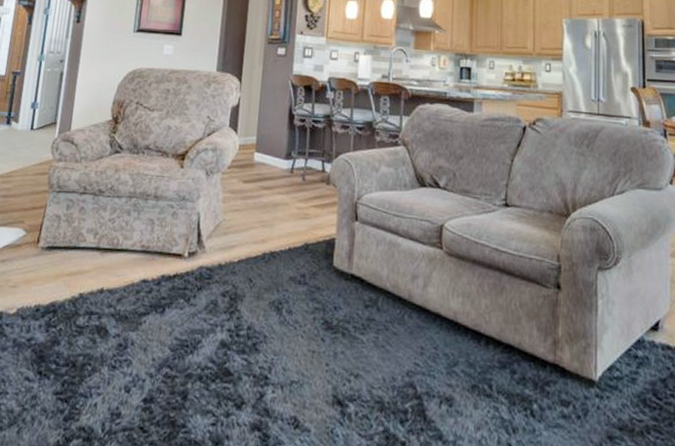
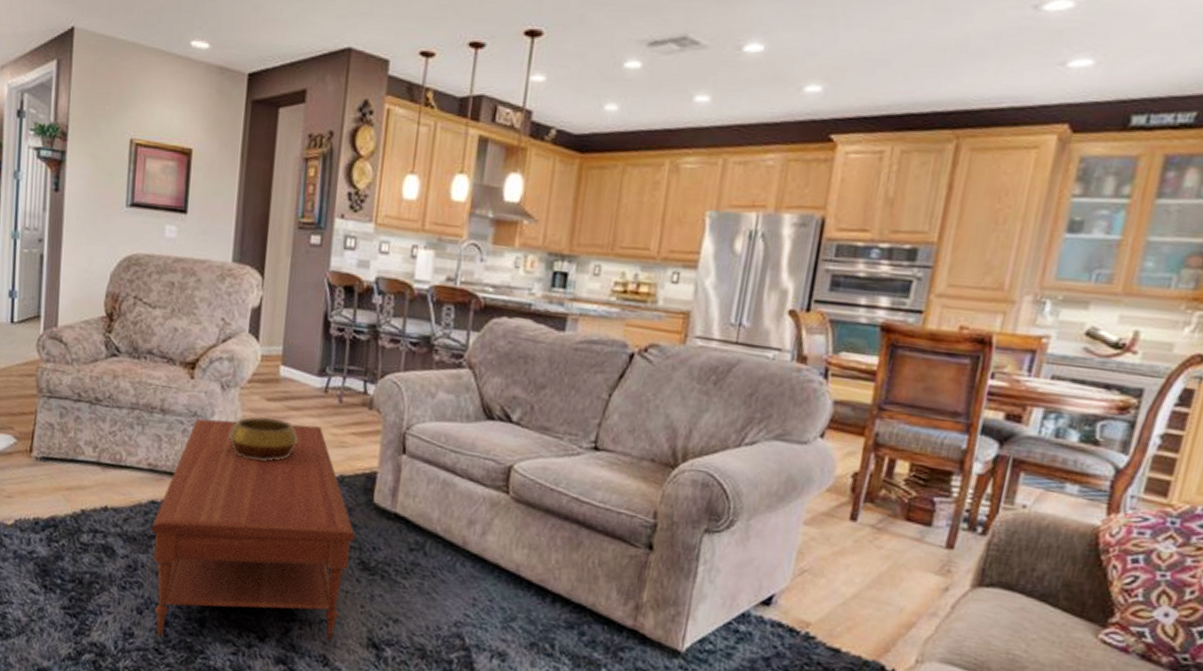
coffee table: none [141,201,319,414] -> present [151,418,355,640]
decorative bowl: none [211,196,270,236] -> present [228,416,299,461]

